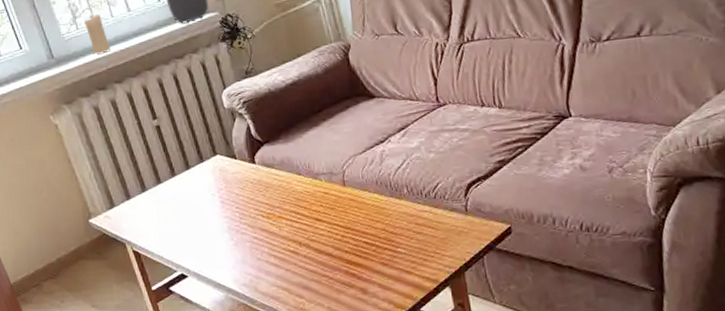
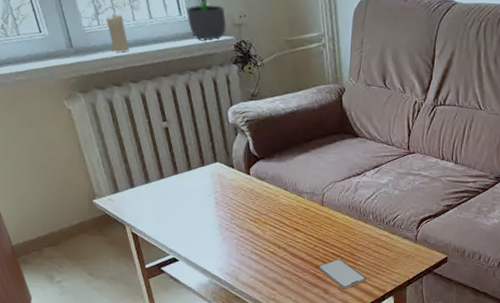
smartphone: none [350,248,412,286] -> present [318,258,367,289]

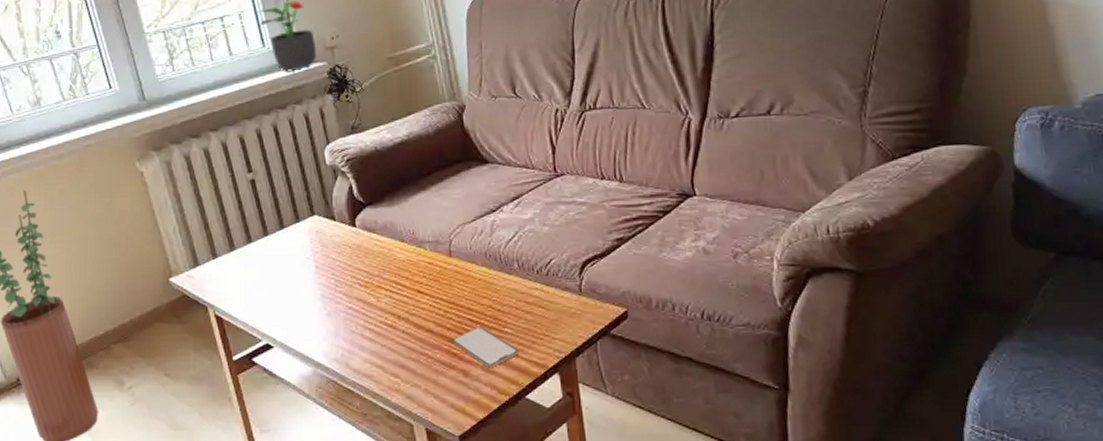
candle: present [105,13,130,53] -> none [181,55,208,100]

